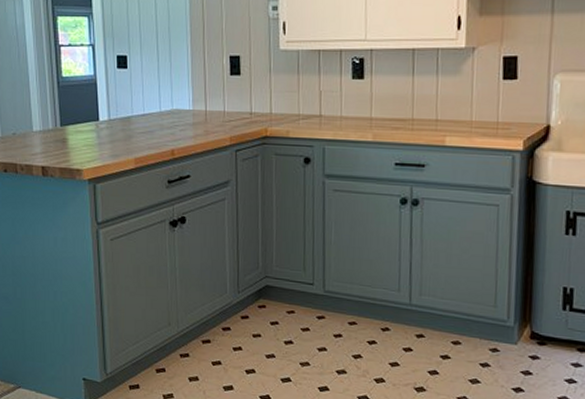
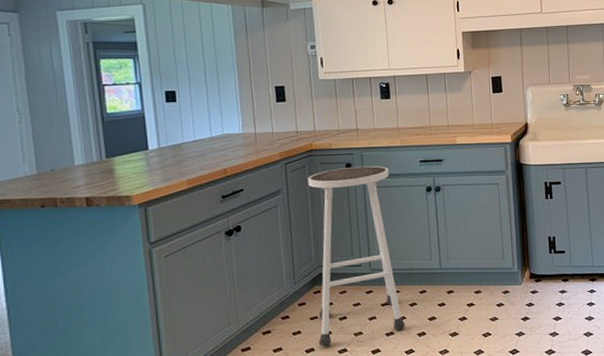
stool: none [259,162,360,371] -> present [307,165,405,347]

